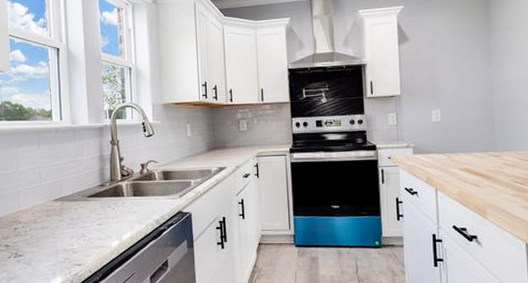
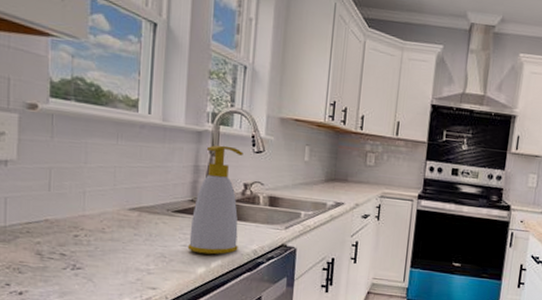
soap bottle: none [102,135,143,229] -> present [187,145,243,255]

